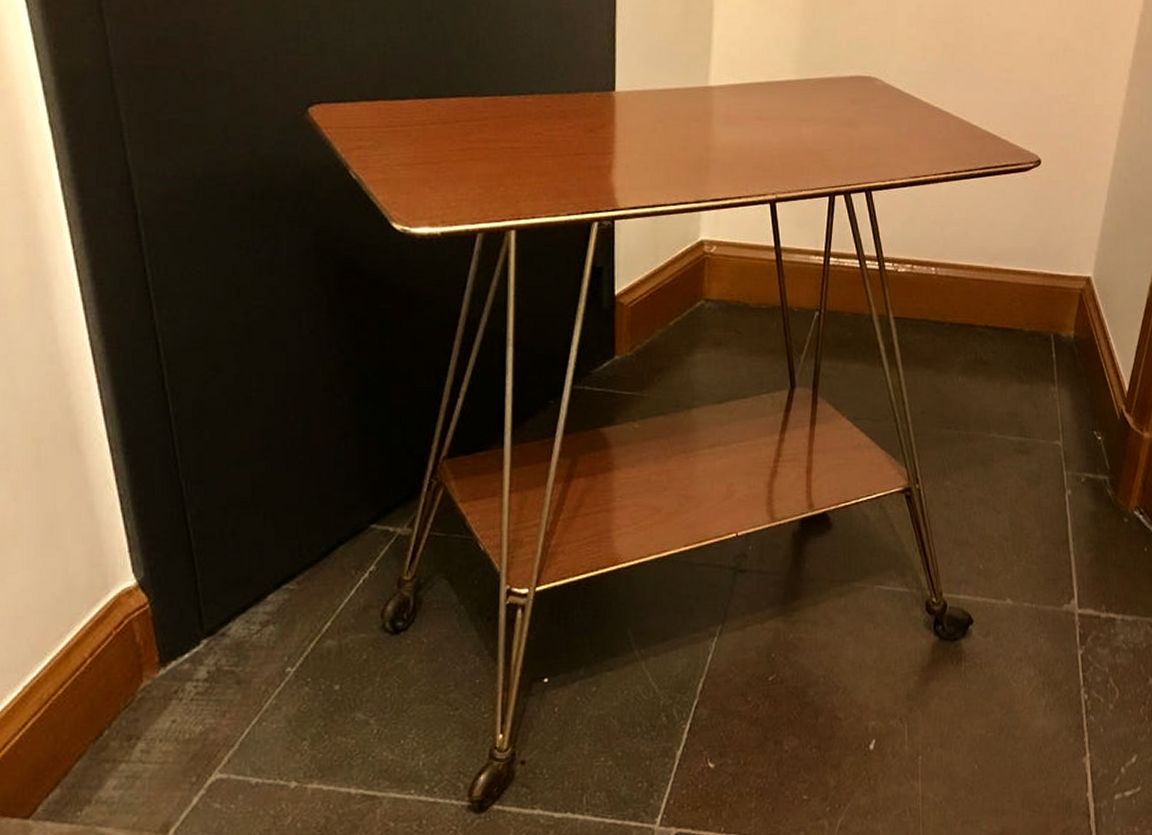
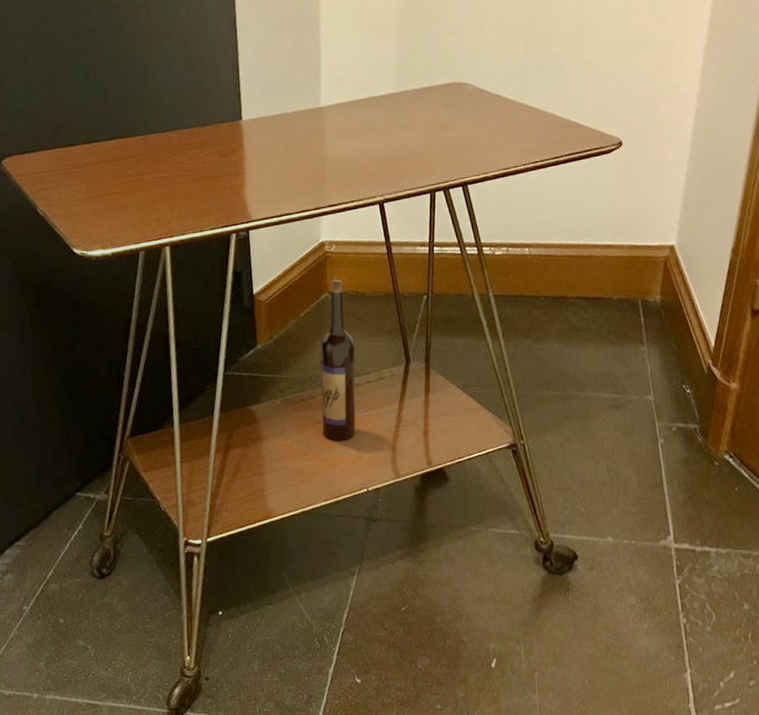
wine bottle: none [687,286,732,475] -> present [320,279,356,441]

